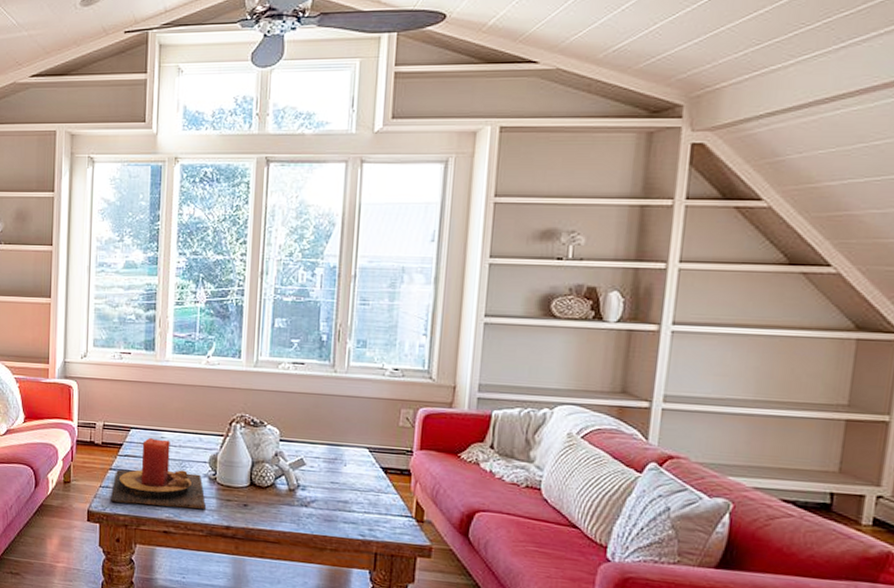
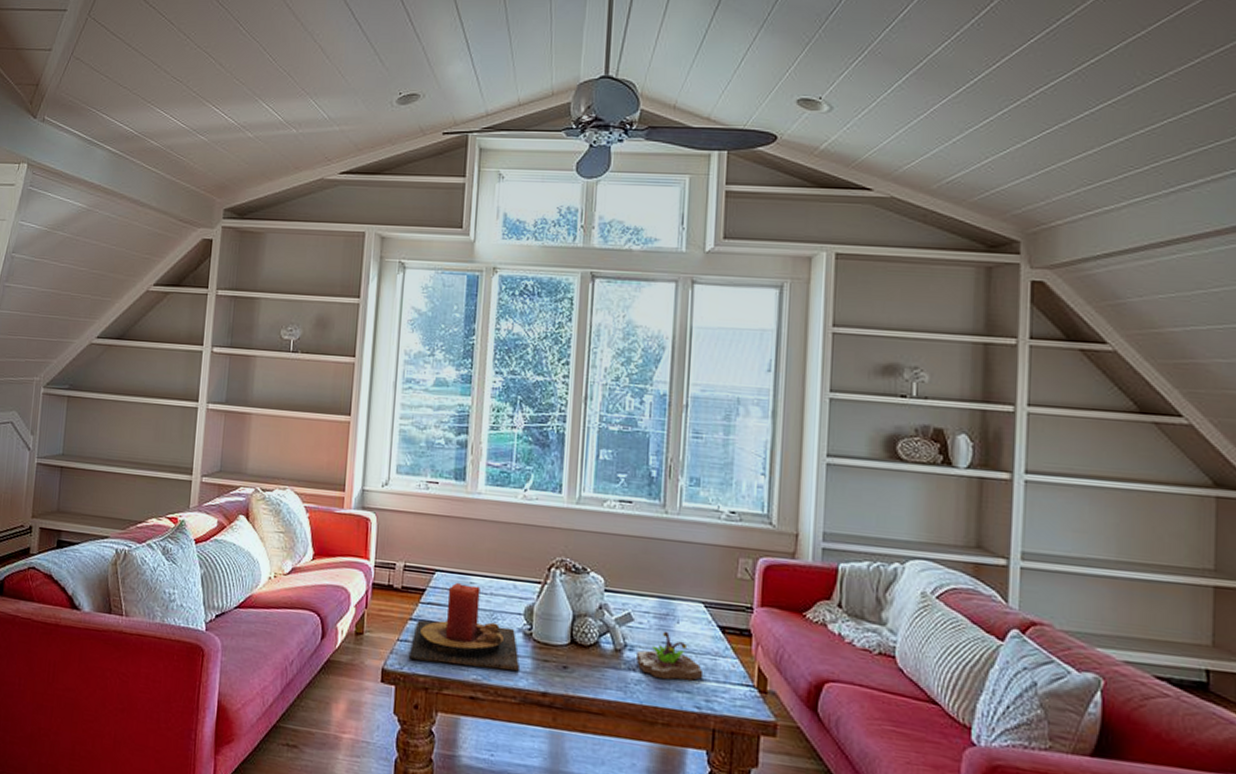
succulent planter: none [308,472,368,514] -> present [637,631,704,681]

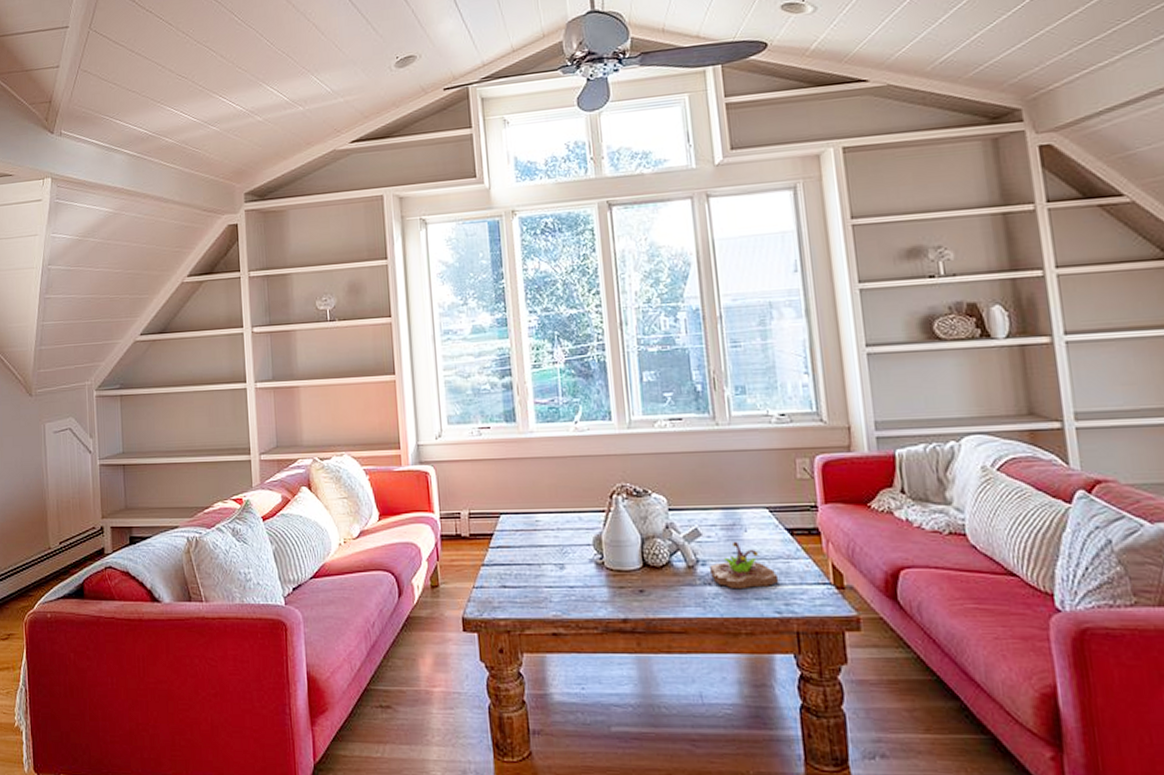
candle: present [410,583,519,671] -> none [487,523,597,604]

